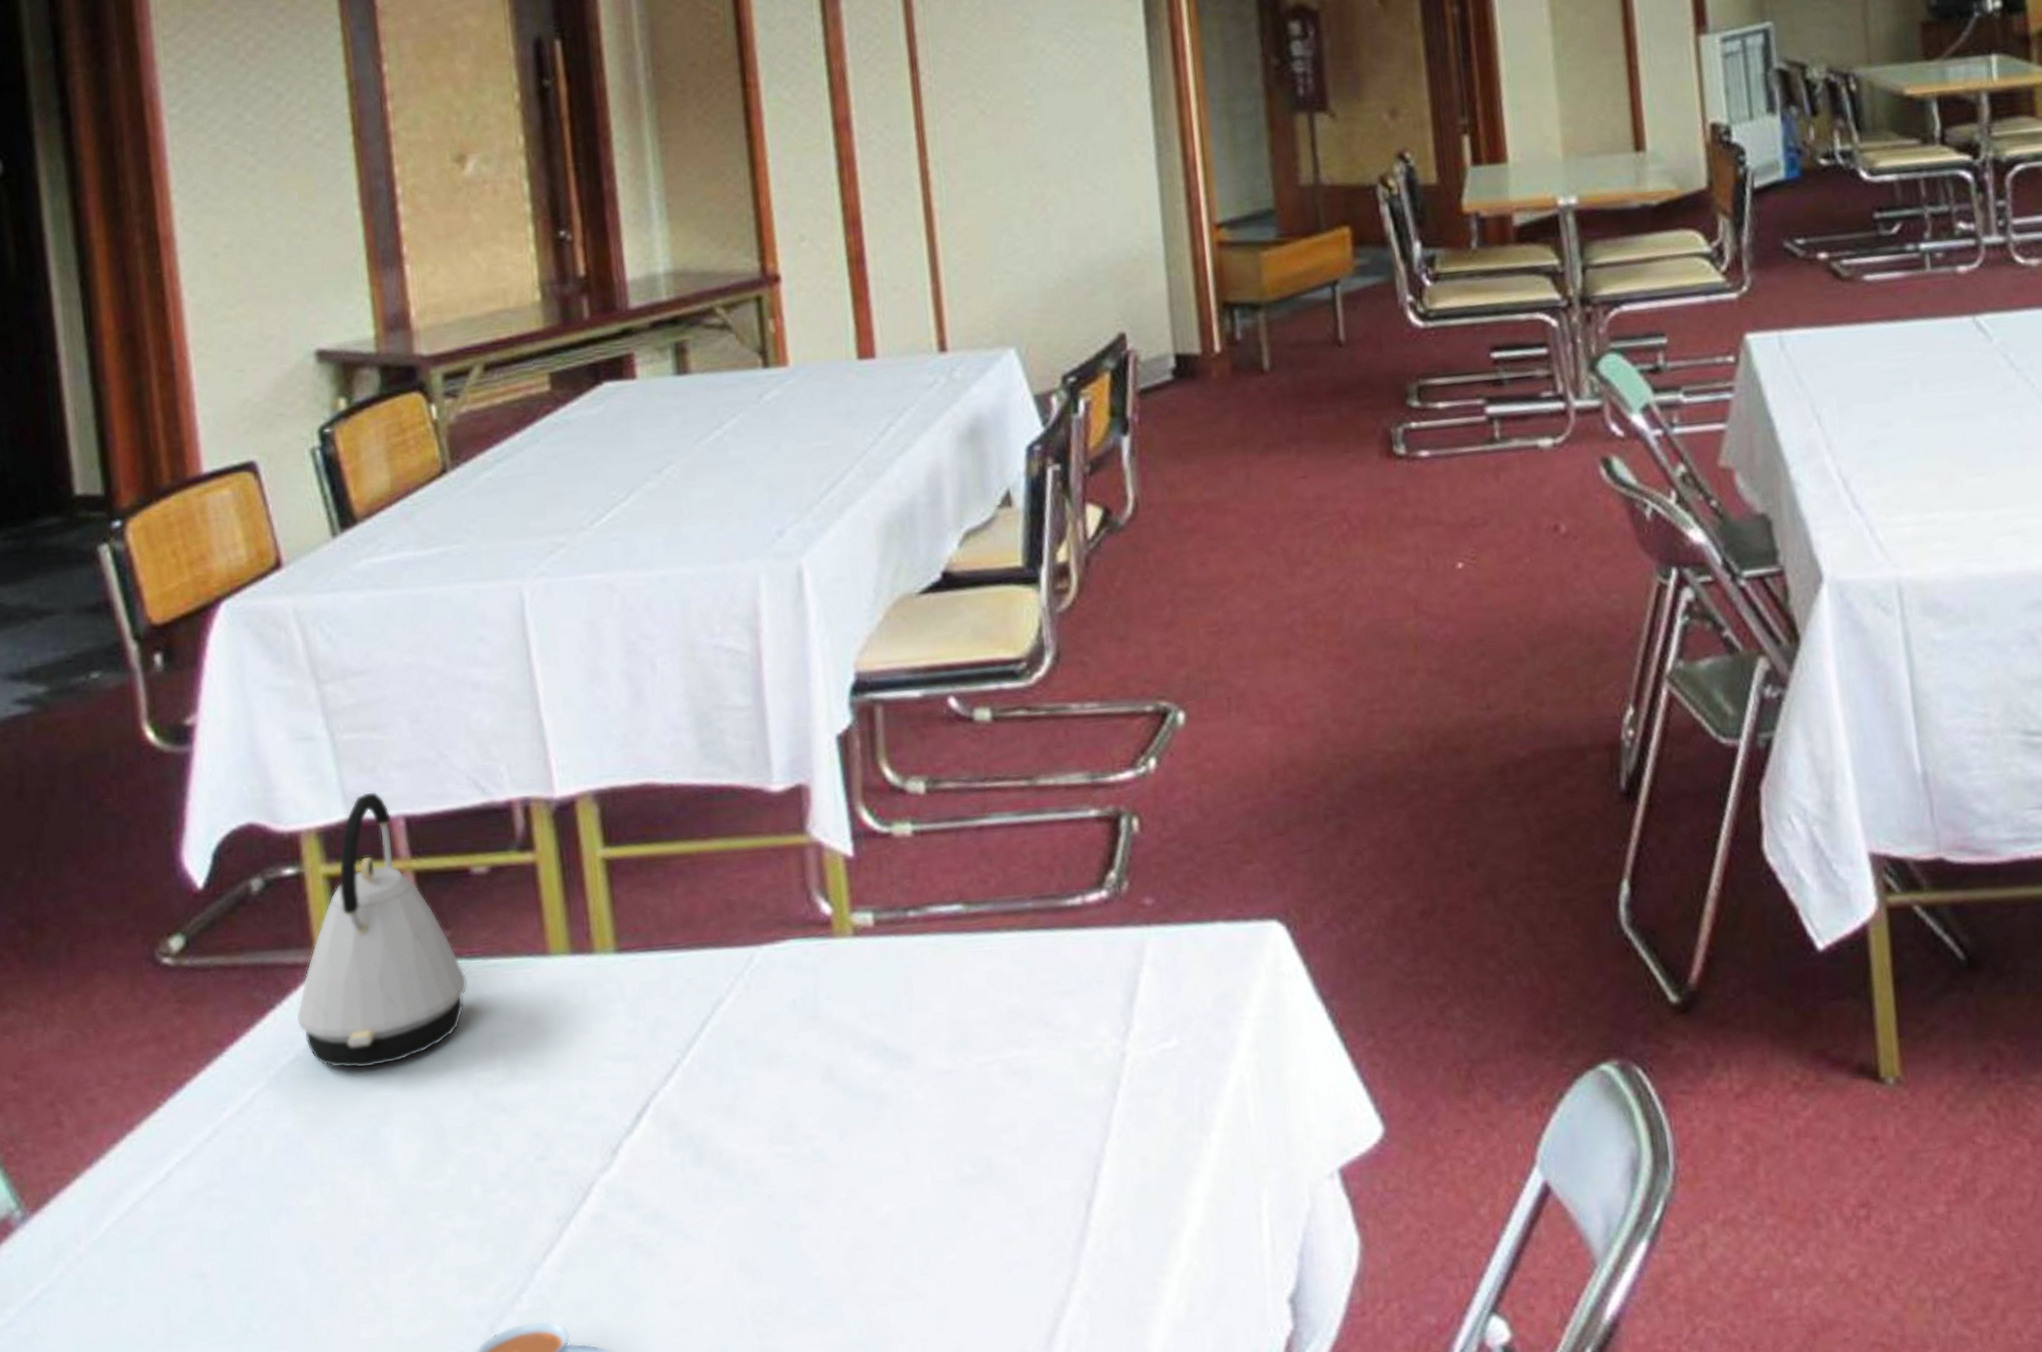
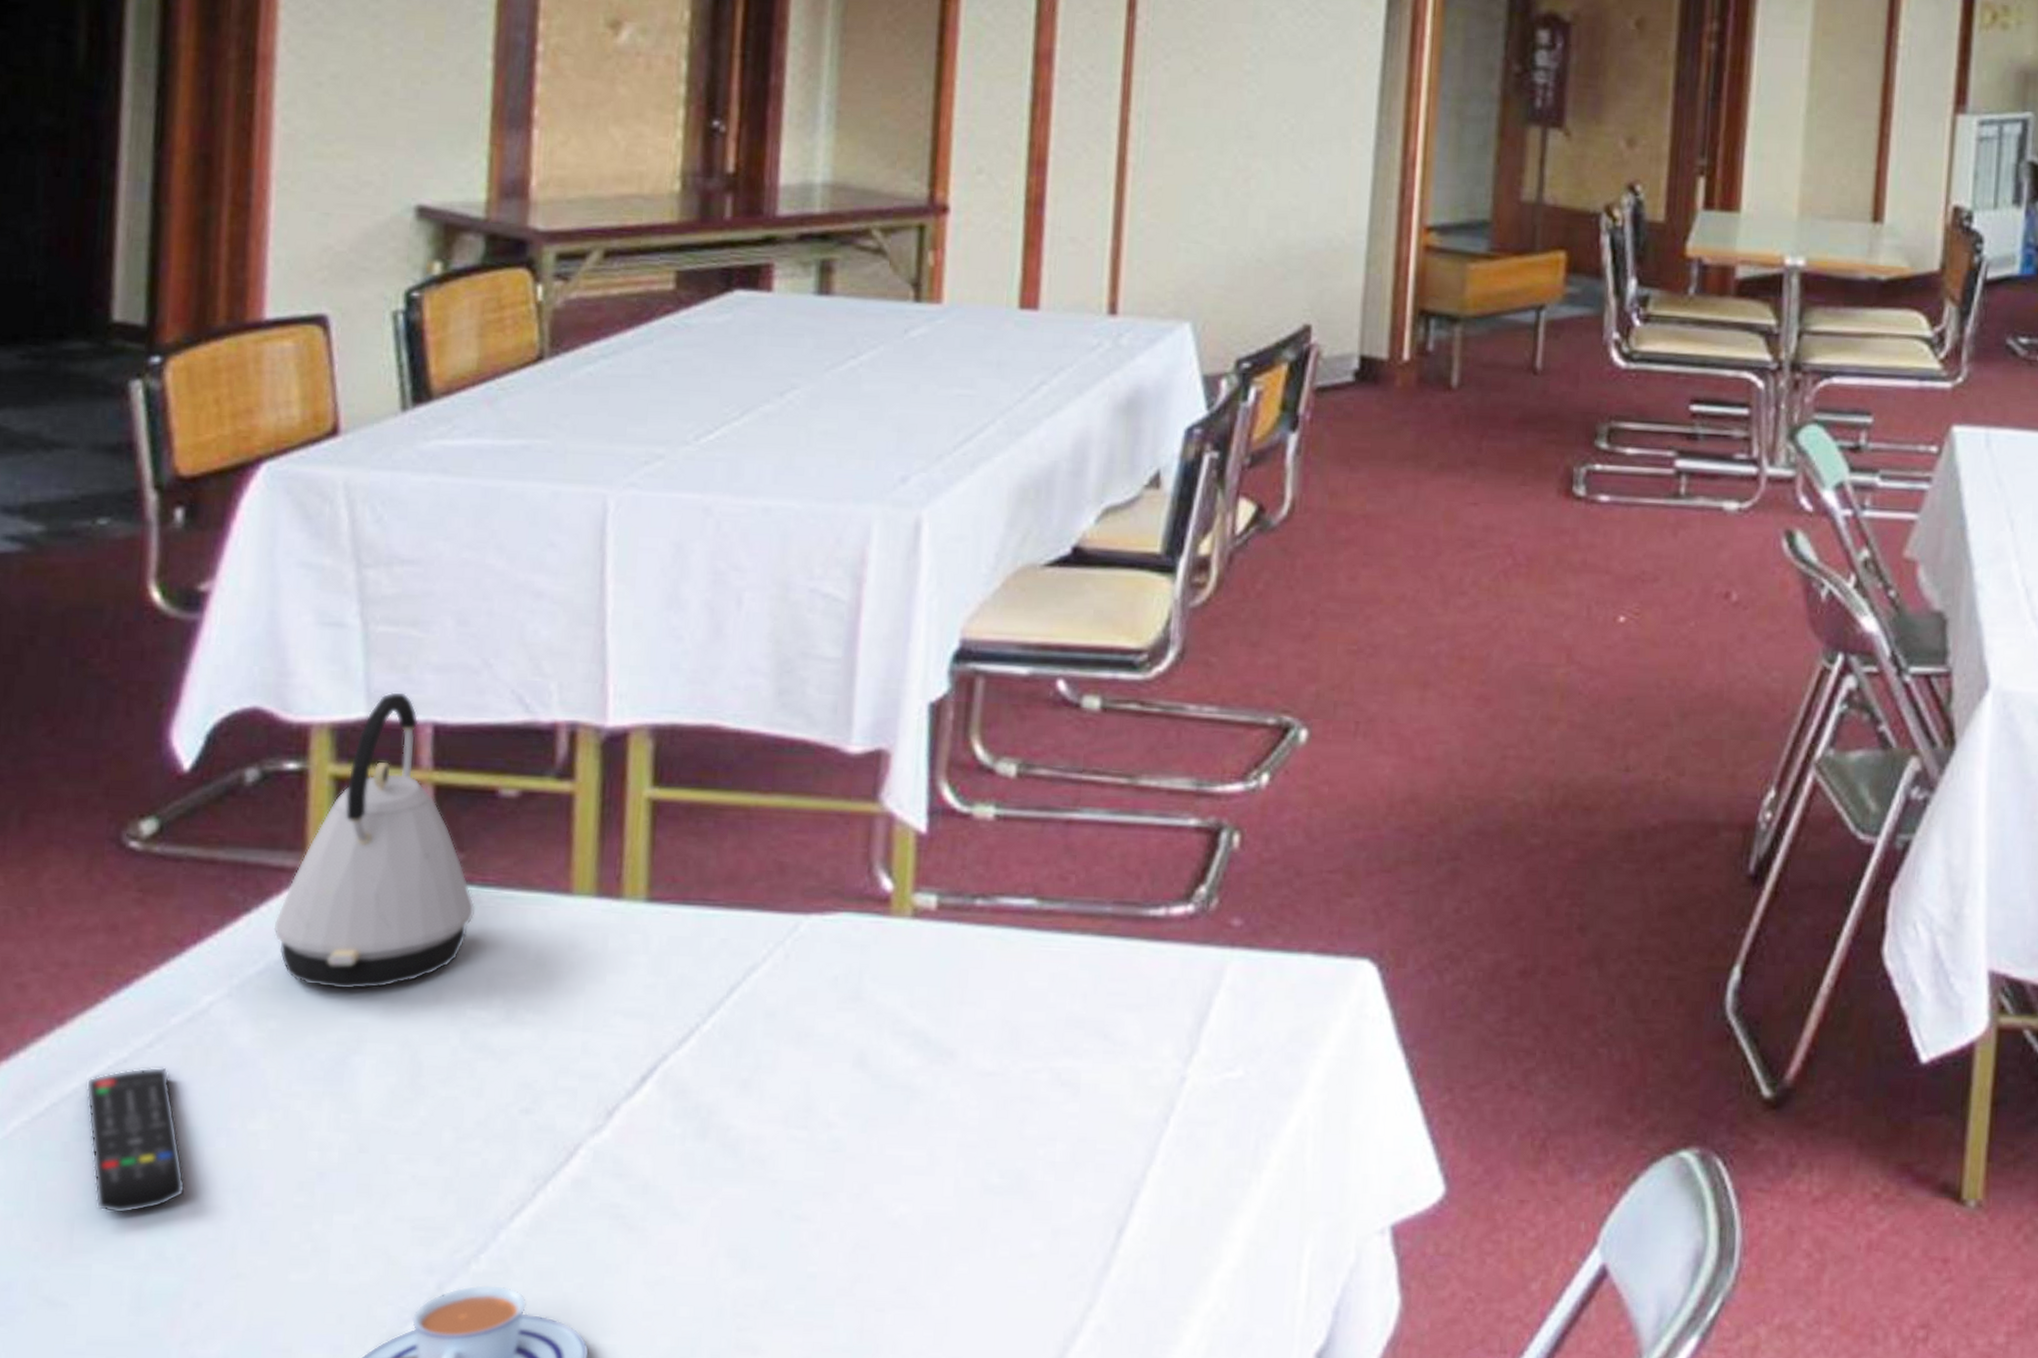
remote control: none [160,1157,259,1296] -> present [85,1066,186,1215]

